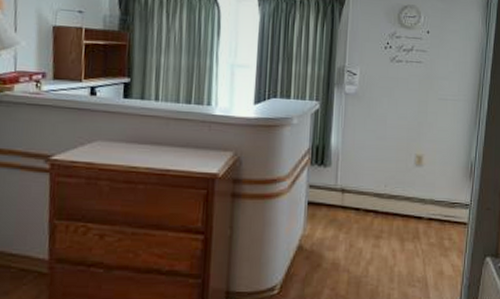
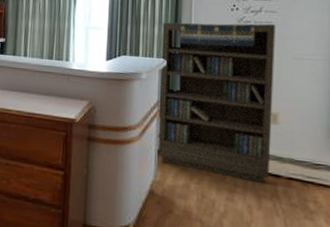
bookcase: none [307,60,425,226] -> present [157,22,276,183]

